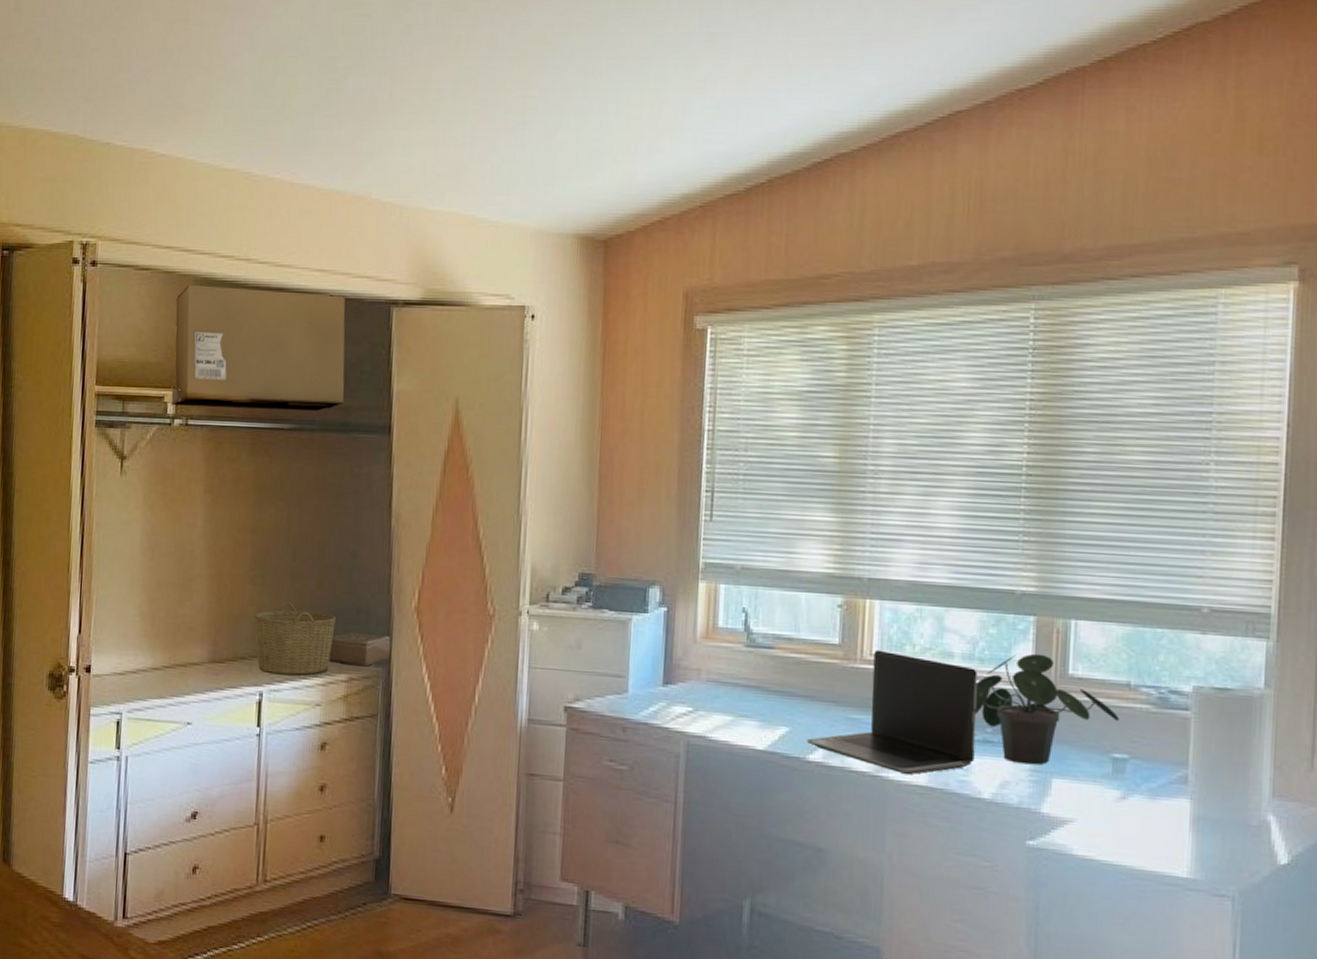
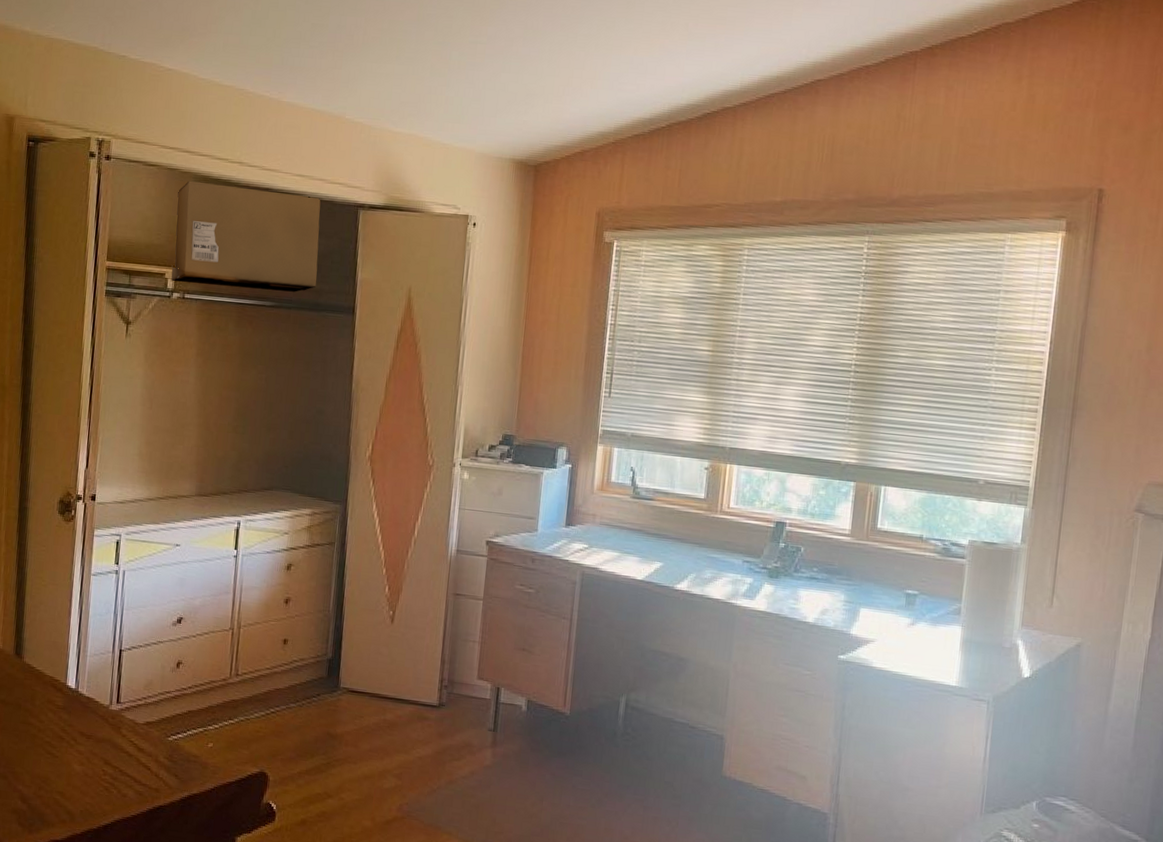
basket: present [254,601,336,676] -> none [235,448,303,509]
decorative box: present [328,633,391,667] -> none [295,475,348,504]
laptop computer: present [806,649,977,775] -> none [675,504,809,603]
potted plant: present [974,653,1119,765] -> none [805,511,913,597]

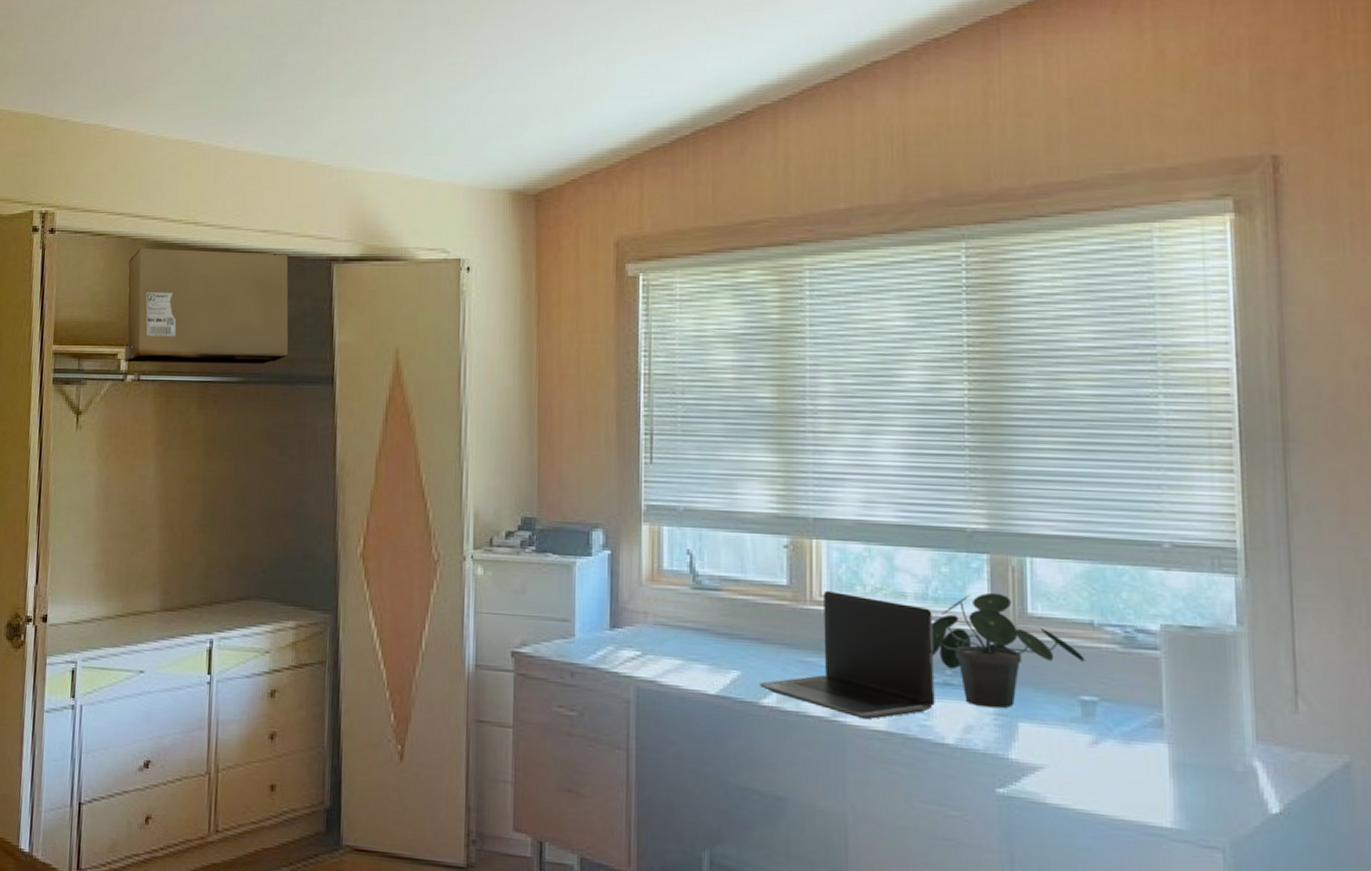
laptop computer: none [675,504,809,603] -> present [758,590,935,720]
potted plant: none [805,511,913,597] -> present [931,592,1085,709]

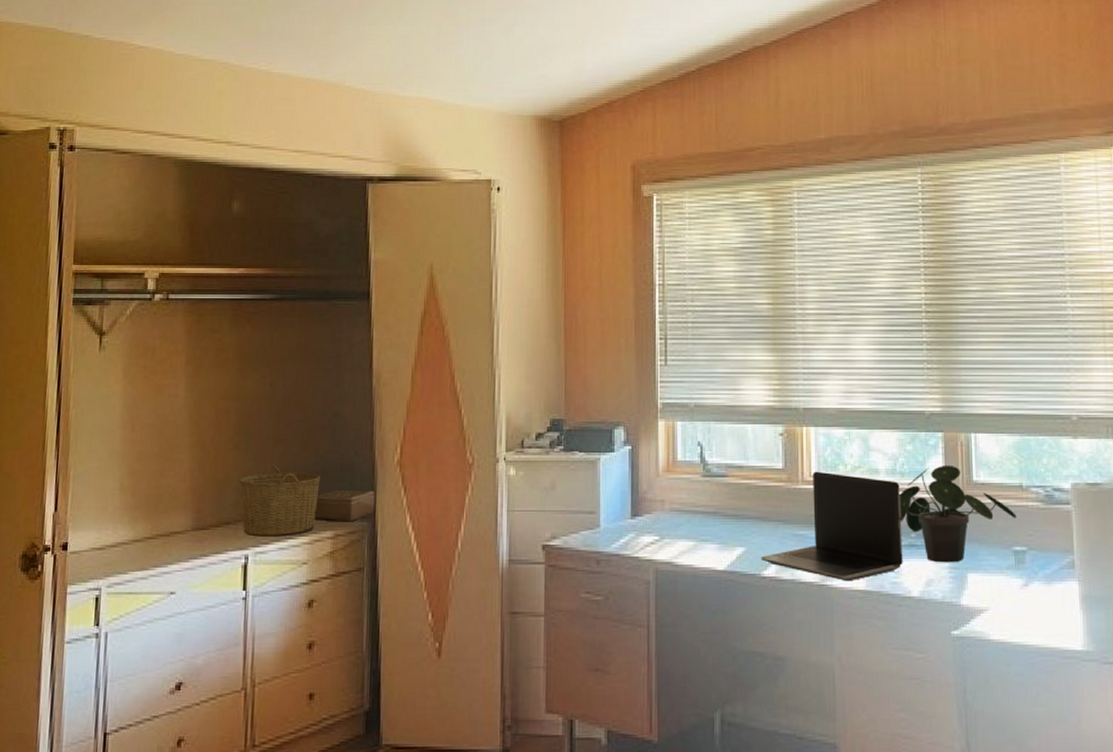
box: present [124,248,289,364] -> none [151,167,324,282]
basket: none [204,549,283,623] -> present [238,464,320,537]
decorative box: none [276,580,338,613] -> present [313,490,375,522]

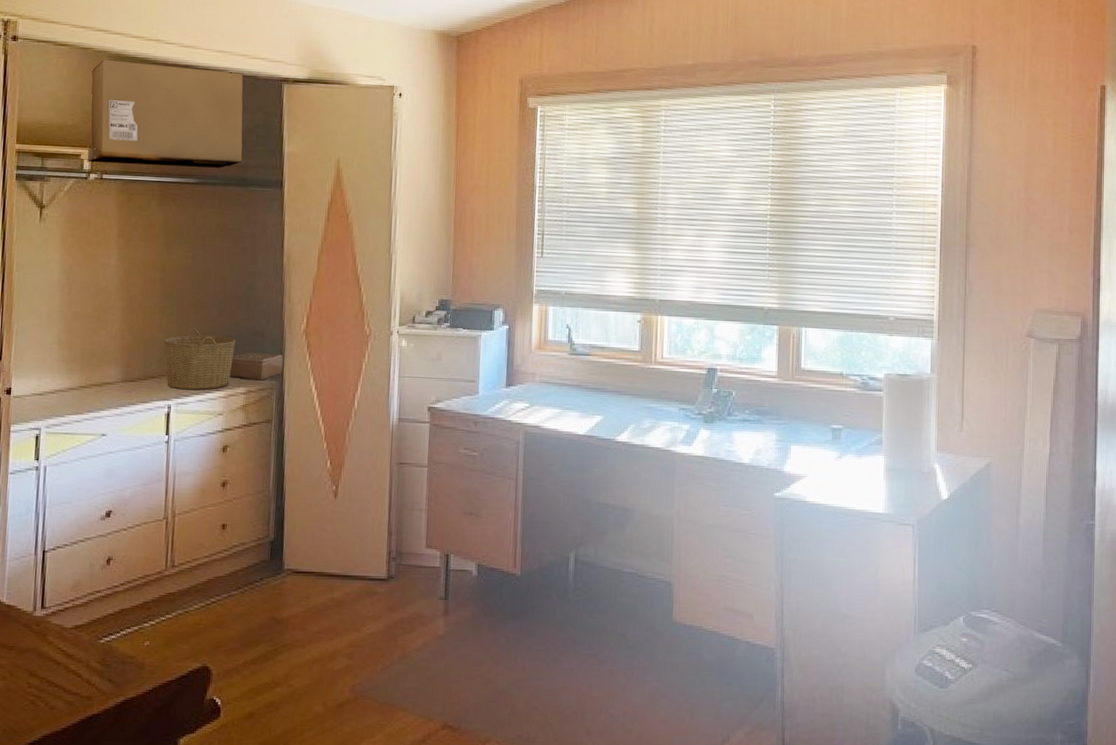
box: none [151,167,324,282] -> present [87,60,243,168]
laptop computer: present [760,471,903,582] -> none [615,354,738,449]
potted plant: present [899,465,1017,563] -> none [736,353,836,436]

